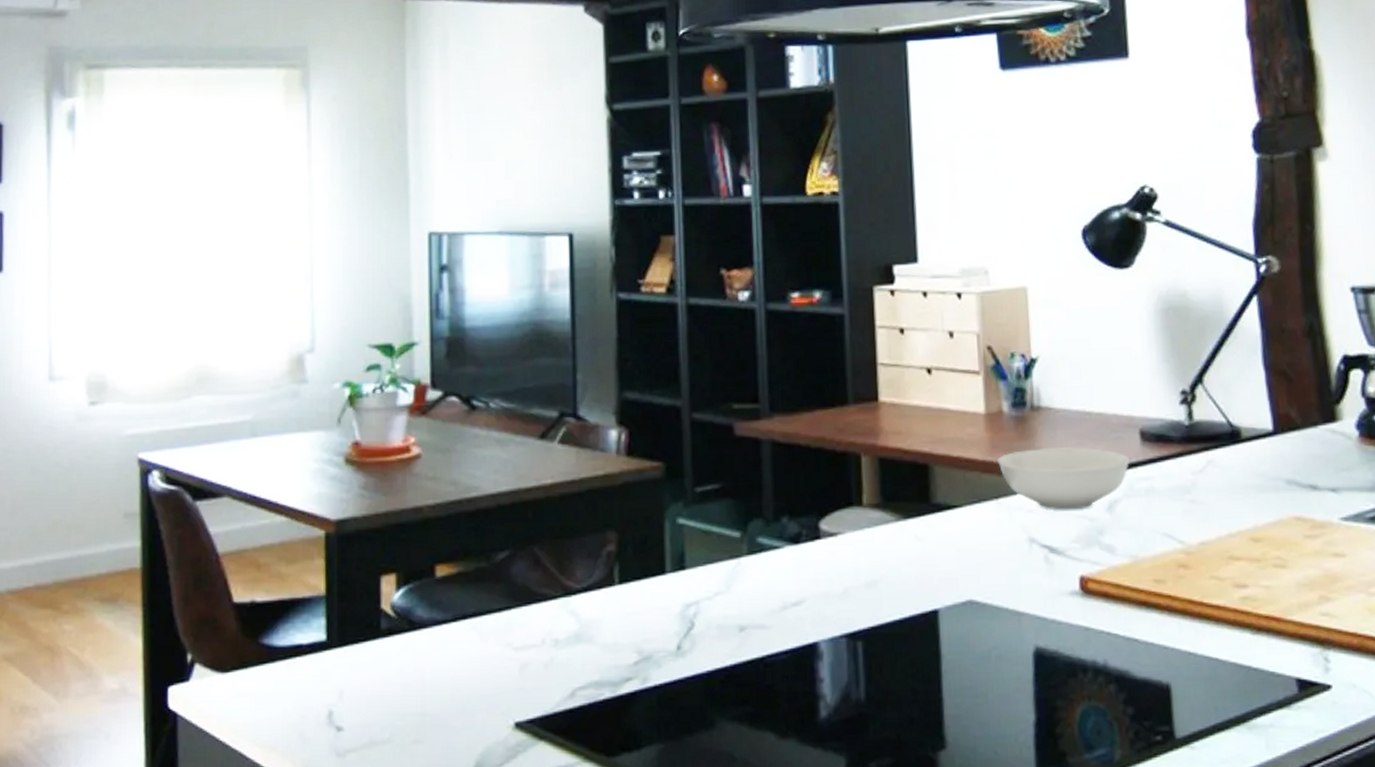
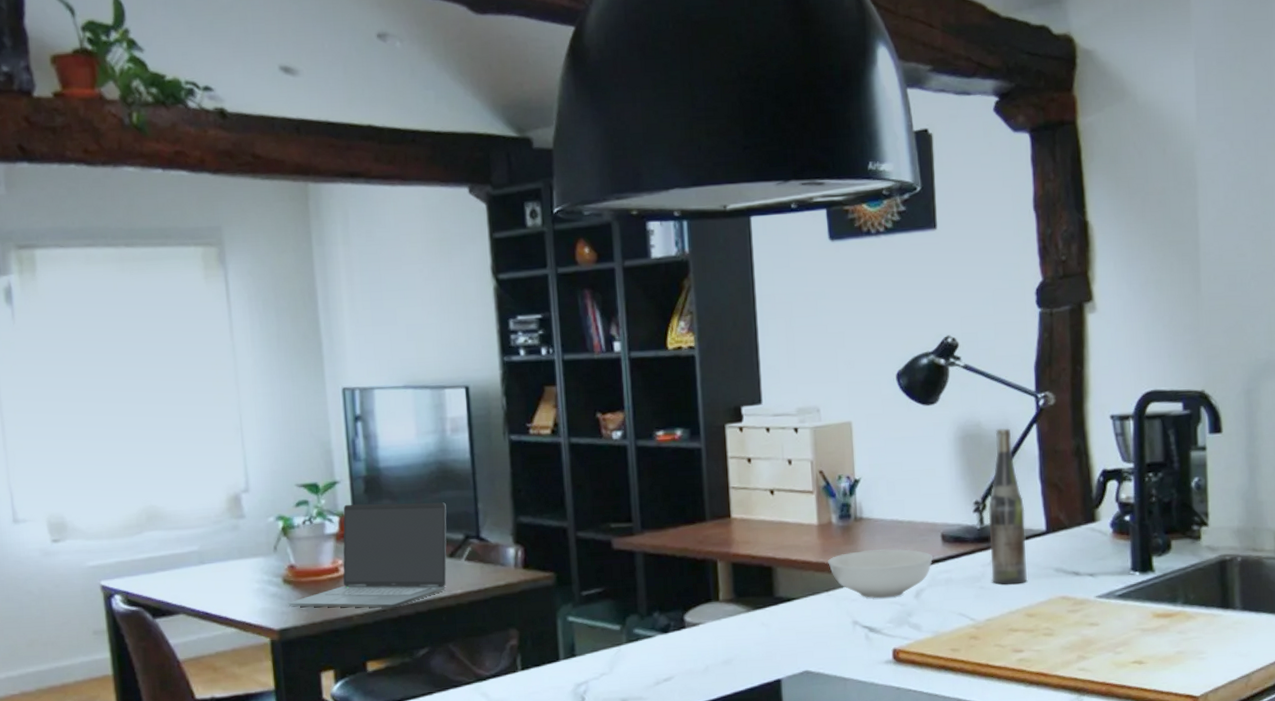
laptop: none [349,370,540,499] -> present [288,502,447,608]
wine bottle: none [1198,300,1250,498] -> present [988,428,1027,584]

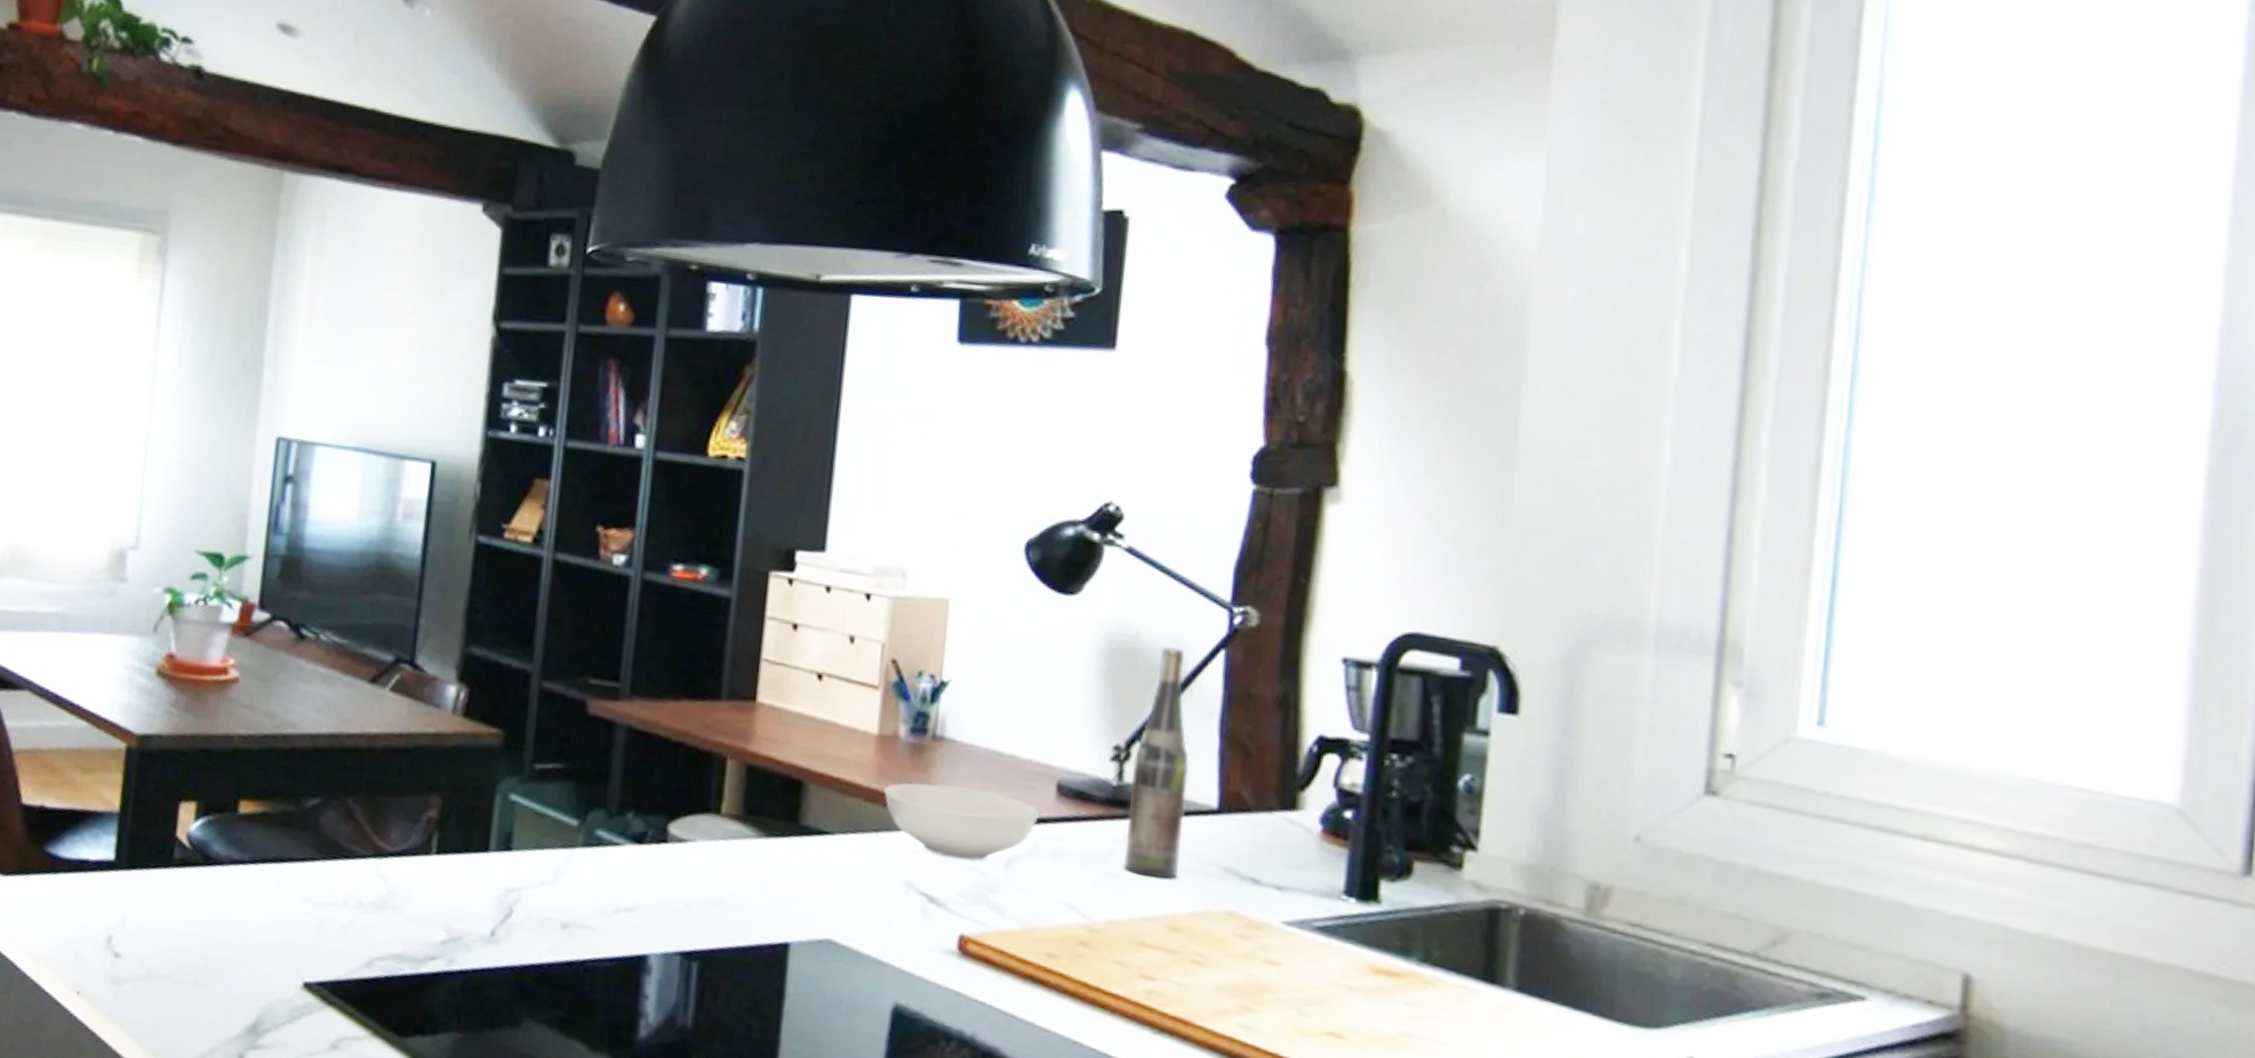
laptop: present [288,502,447,608] -> none [157,588,379,736]

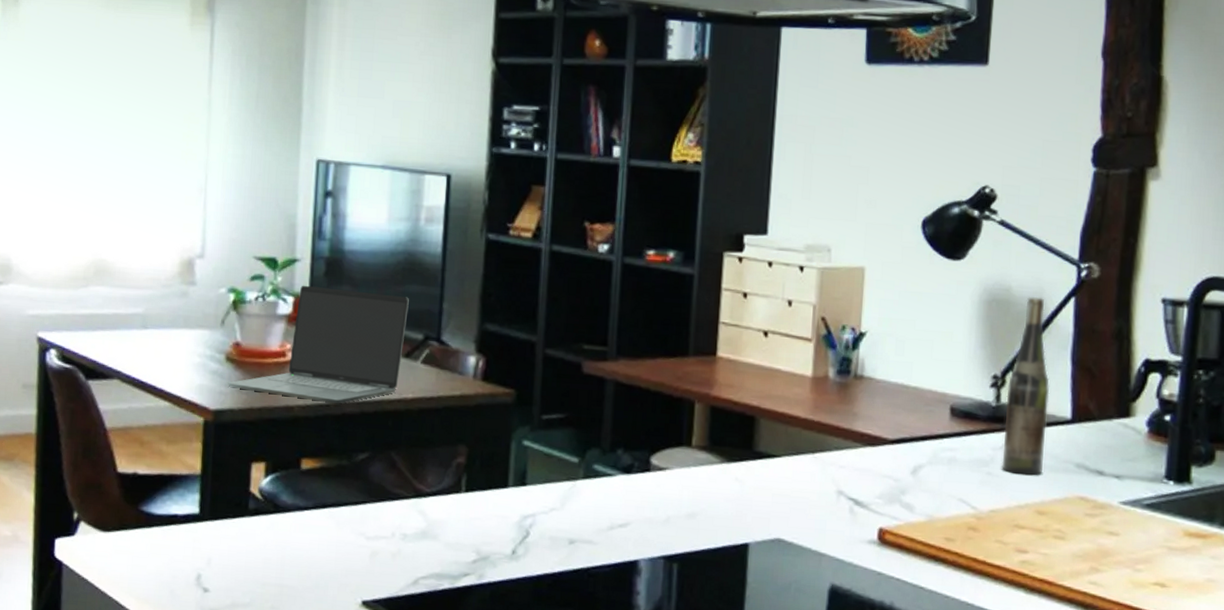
laptop: none [157,588,379,736] -> present [228,285,409,404]
bowl: present [884,783,1041,861] -> none [818,413,938,471]

